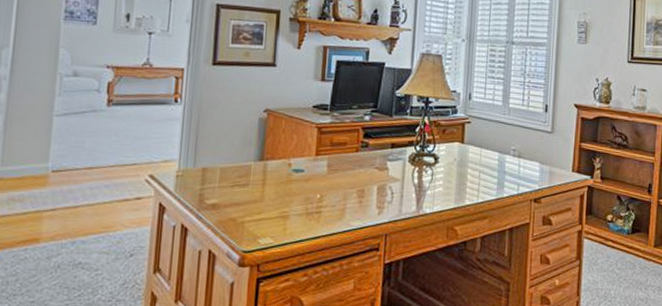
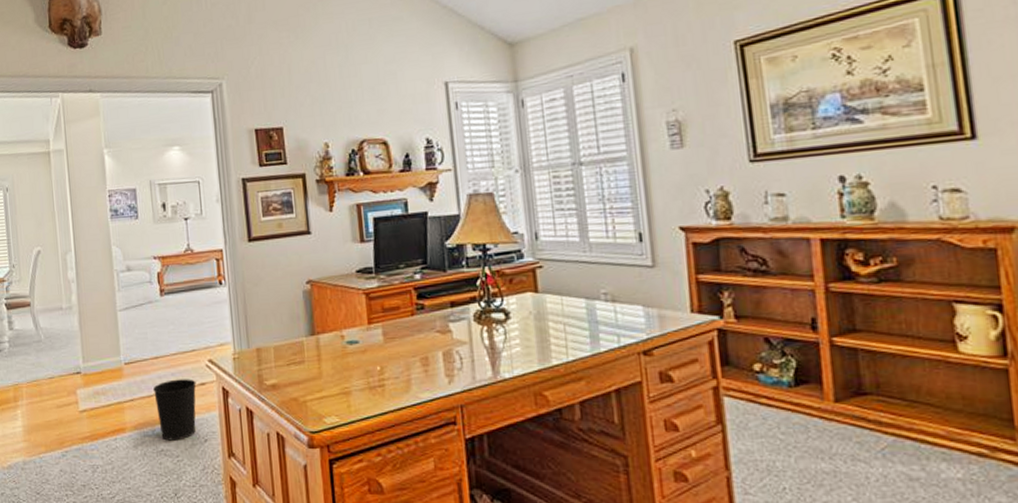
wastebasket: none [80,191,132,254] -> present [152,379,196,441]

